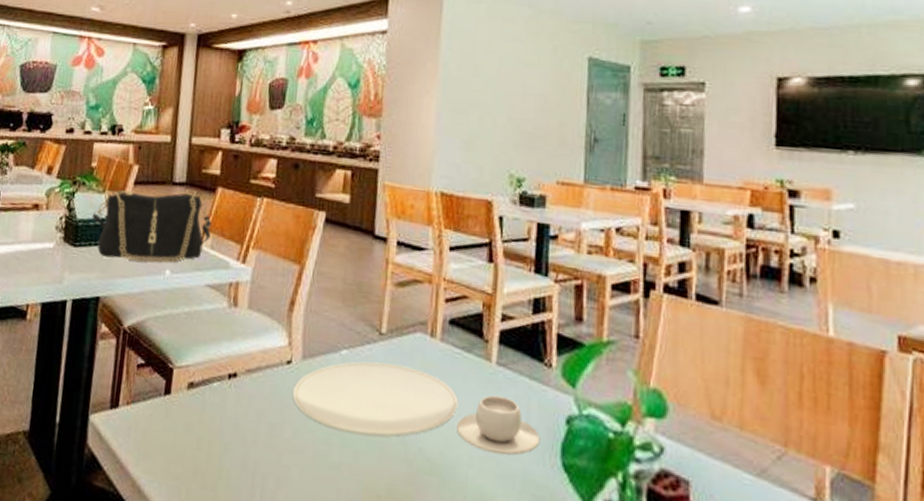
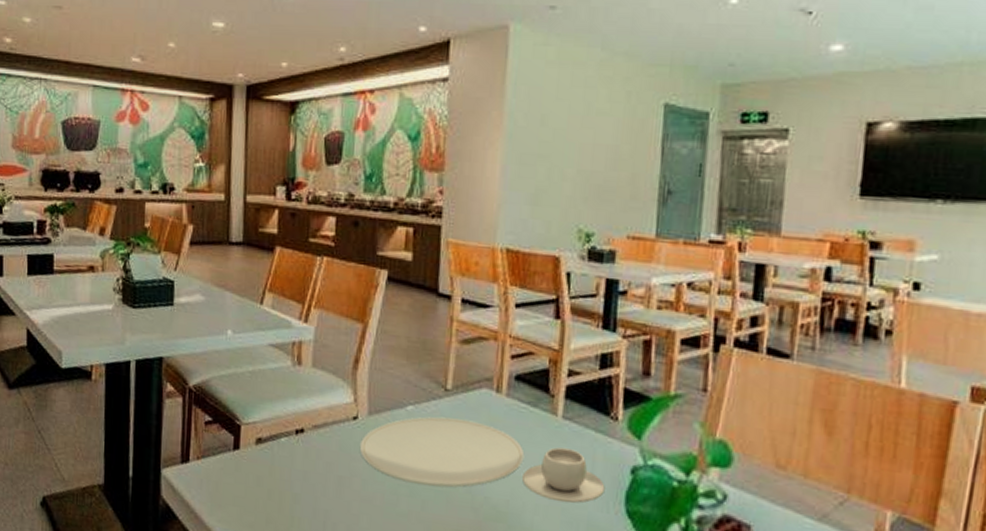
handbag: present [92,189,212,263] -> none [149,249,272,323]

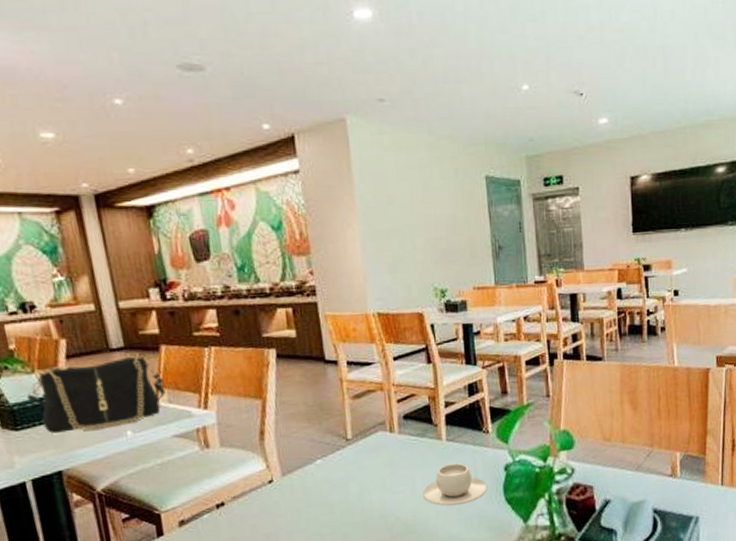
handbag: none [149,249,272,323] -> present [26,352,166,434]
plate: present [359,416,525,488] -> none [279,459,422,524]

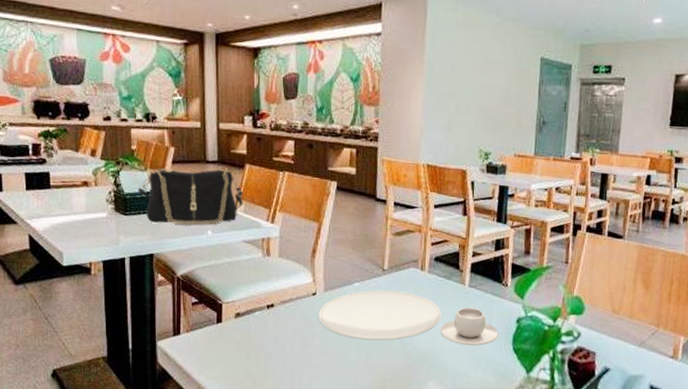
plate: none [279,459,422,524] -> present [318,290,442,341]

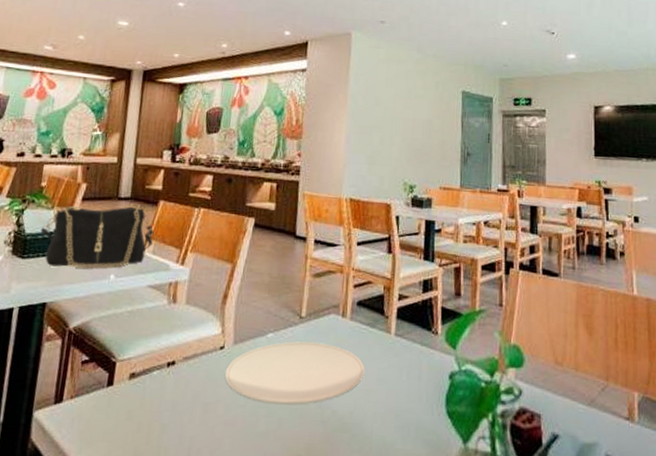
teacup: present [440,307,499,346] -> none [362,361,430,410]

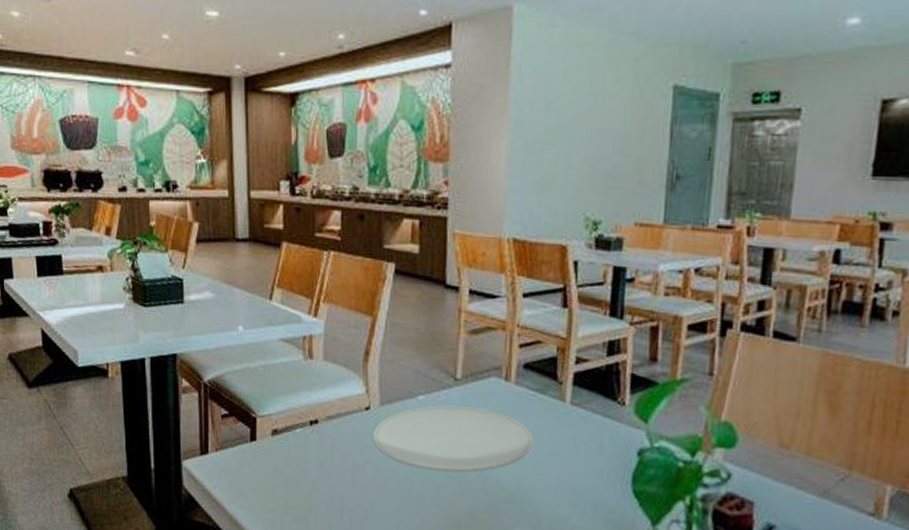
handbag: present [40,204,154,269] -> none [158,246,280,320]

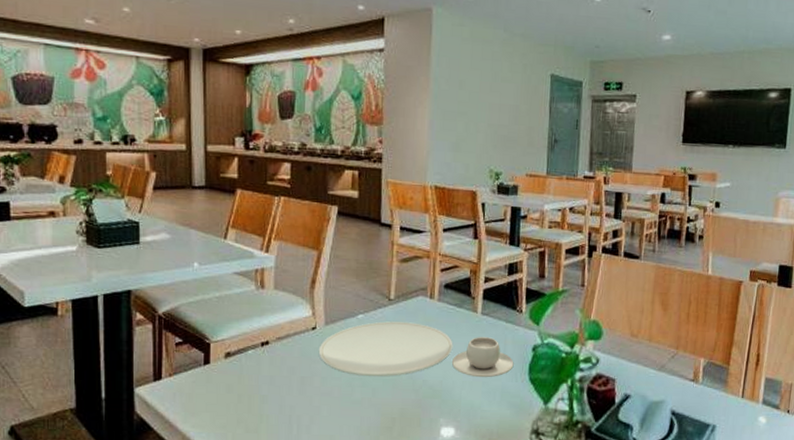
teacup: none [531,432,613,485] -> present [451,337,514,378]

